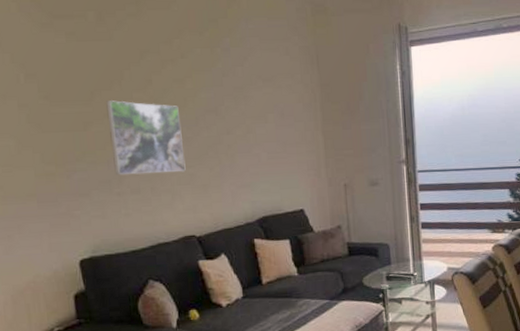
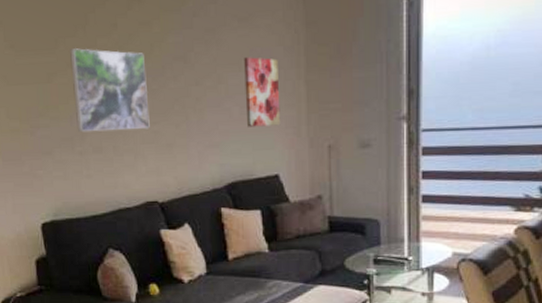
wall art: none [269,111,303,170] -> present [244,57,281,127]

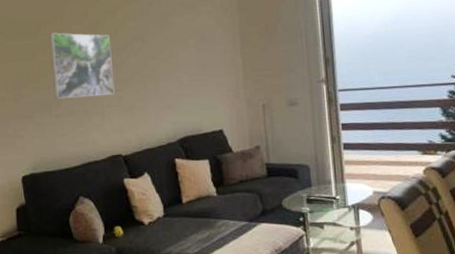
wall art: present [244,57,281,127] -> none [191,36,223,92]

